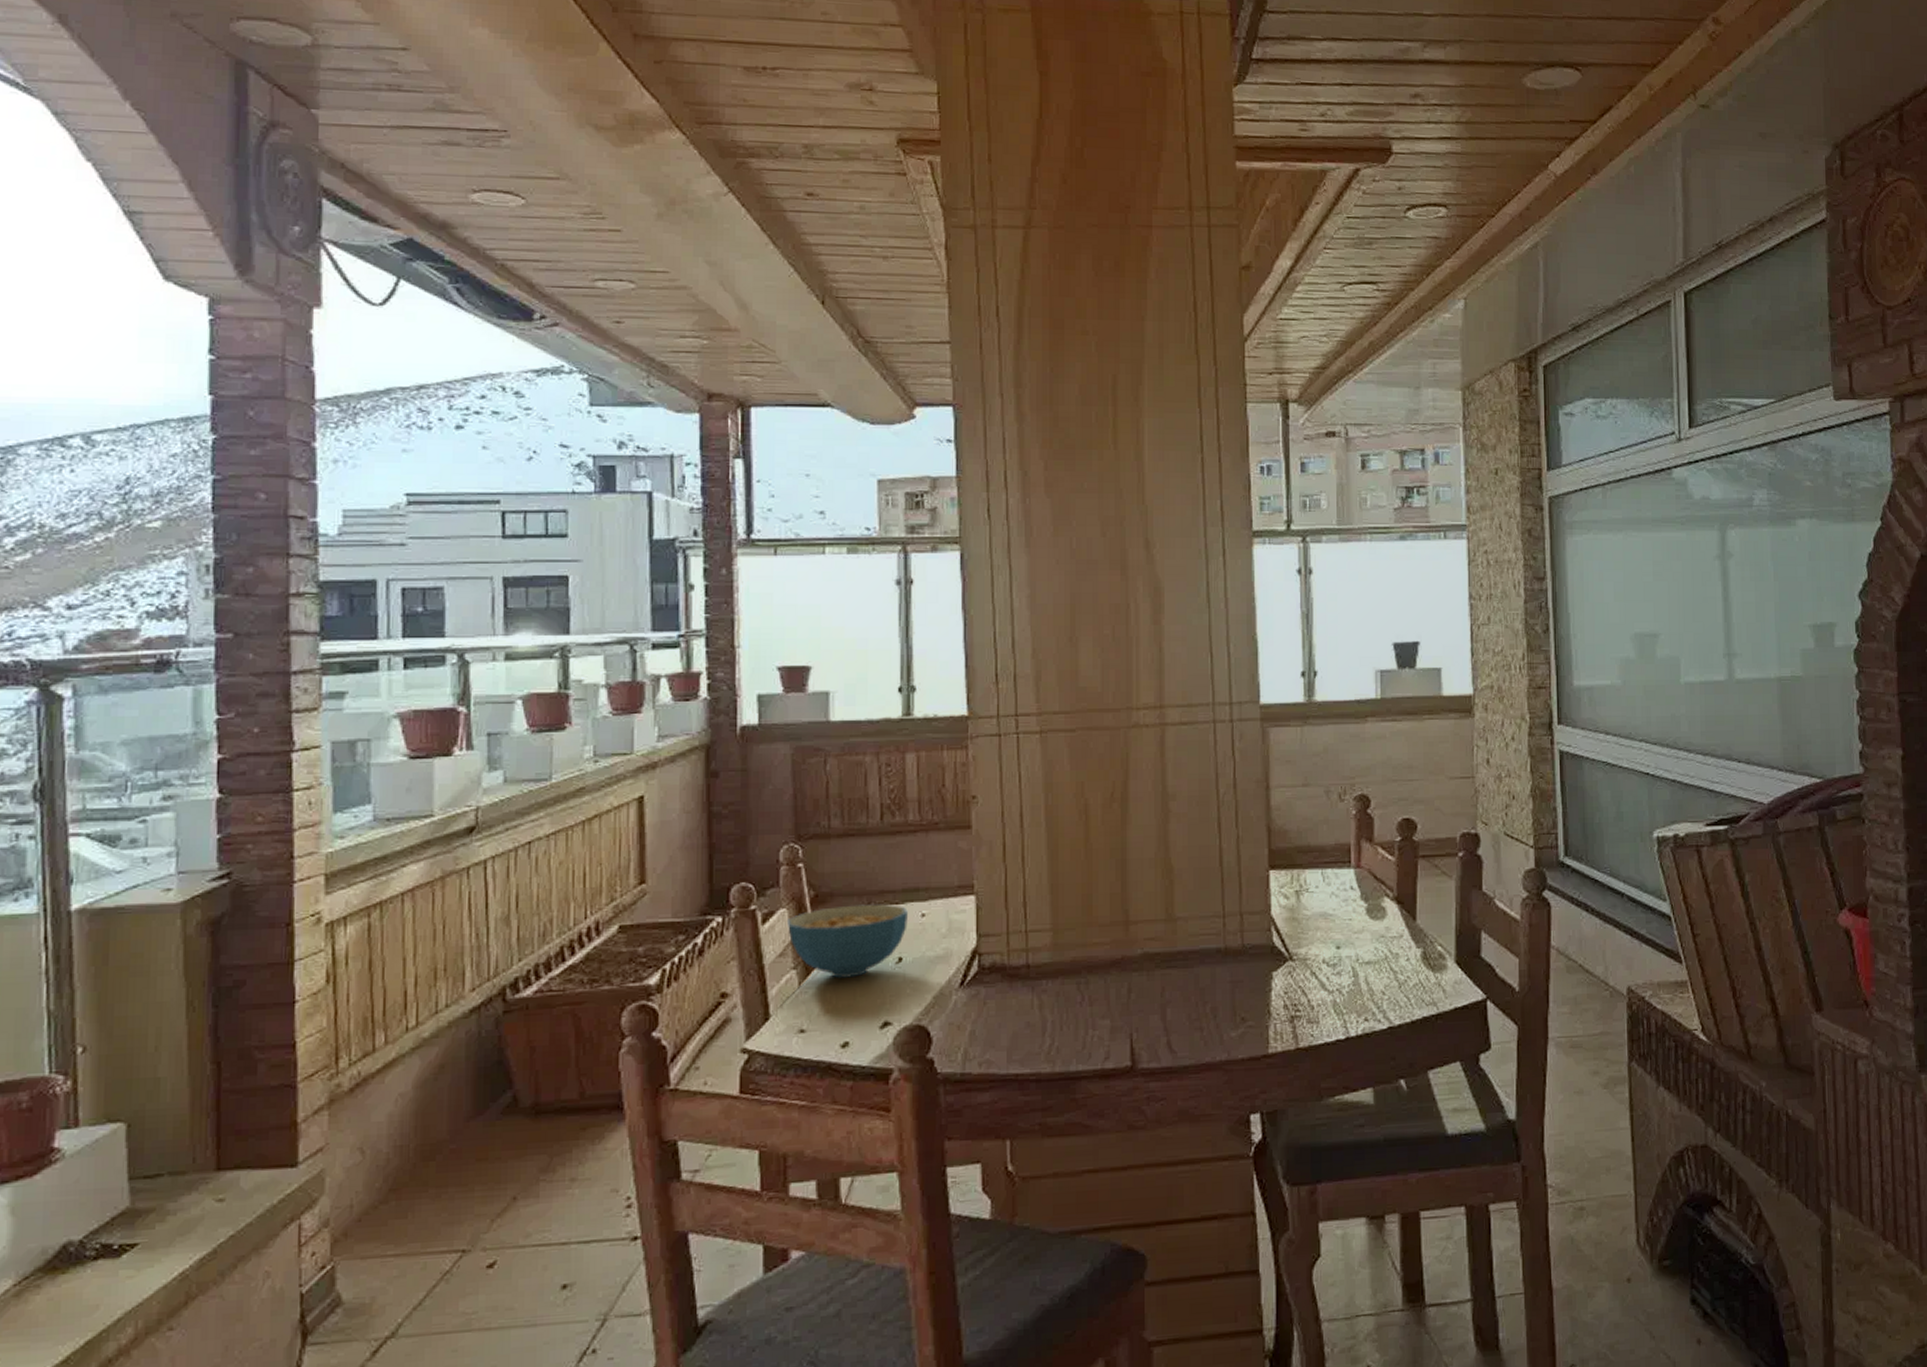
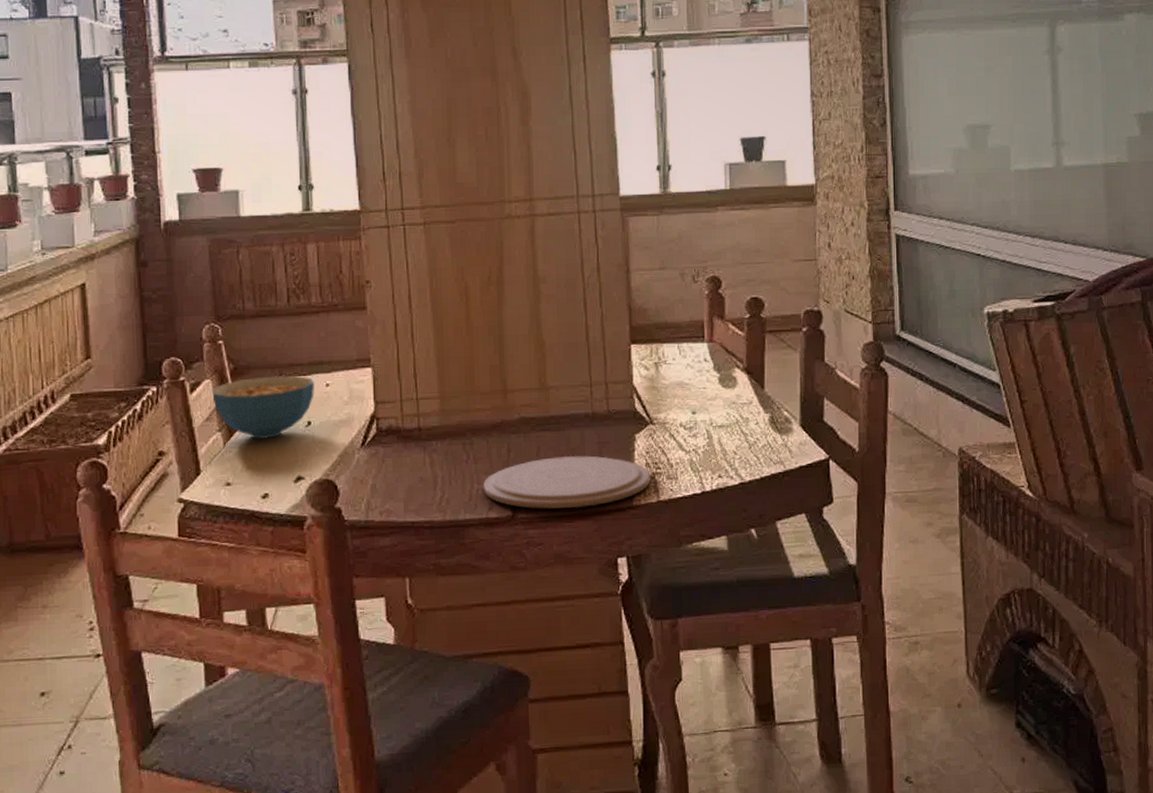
plate: none [1099,996,1289,1058] -> present [483,455,651,509]

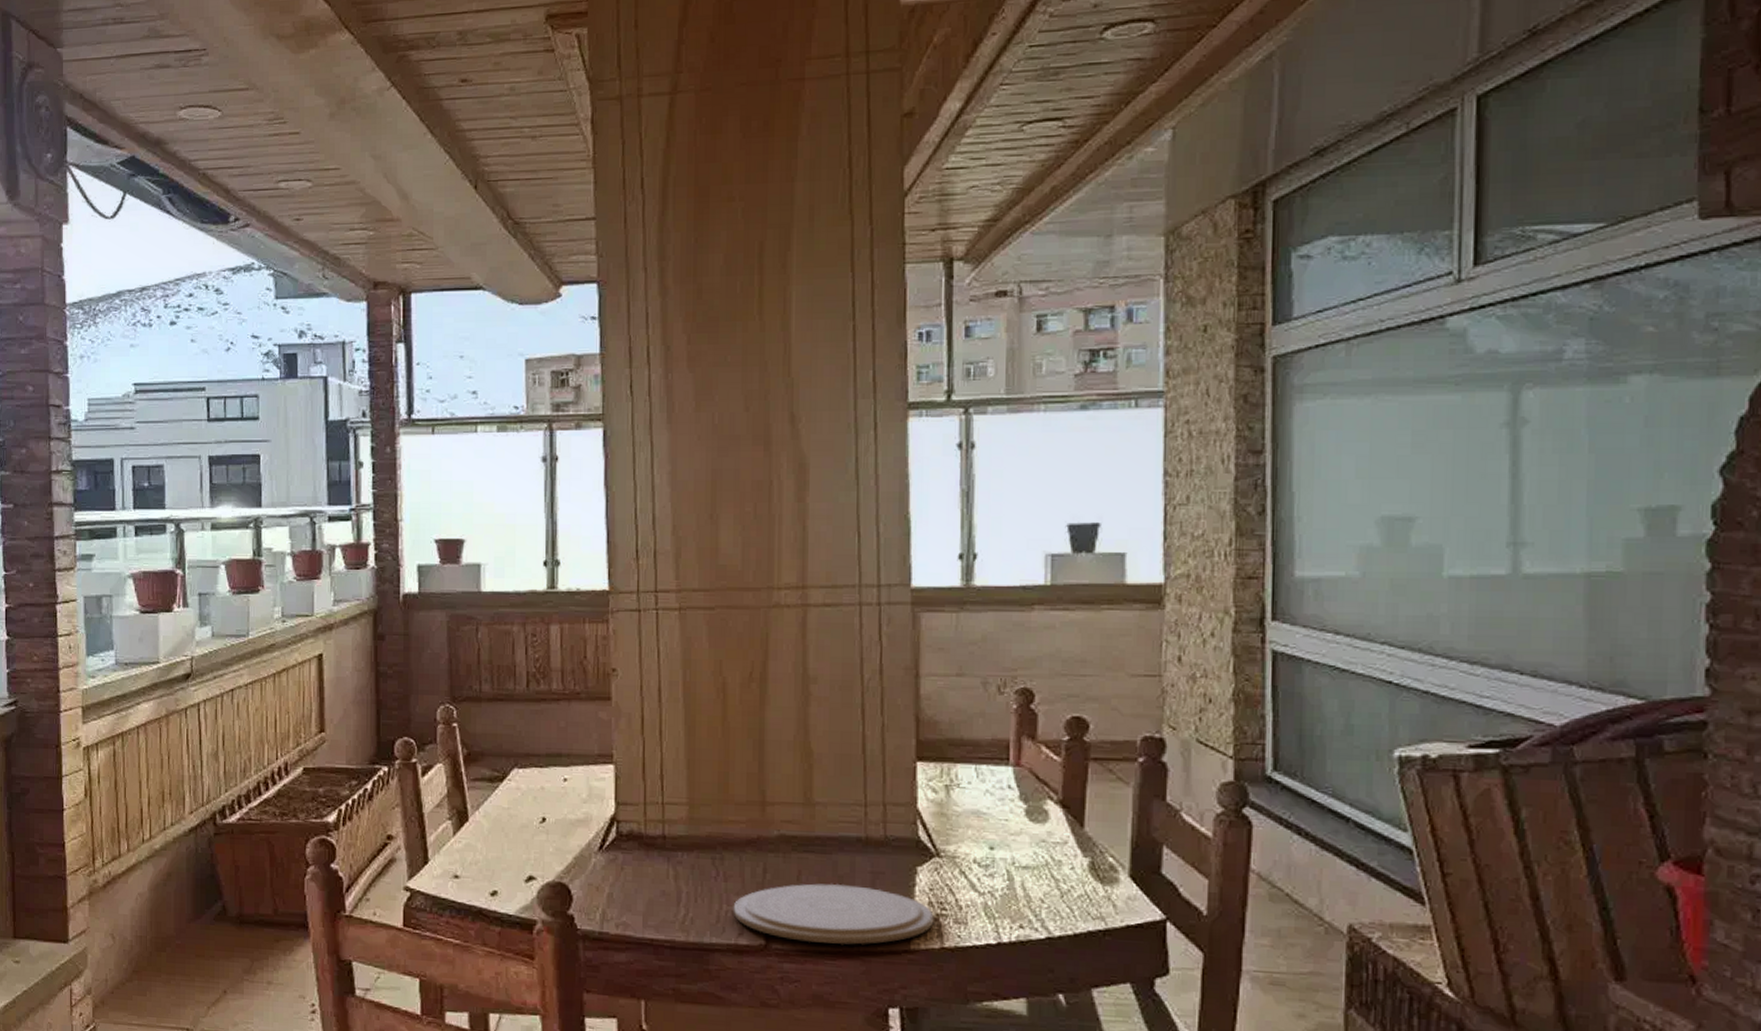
cereal bowl: present [211,375,314,439] -> none [443,765,551,832]

